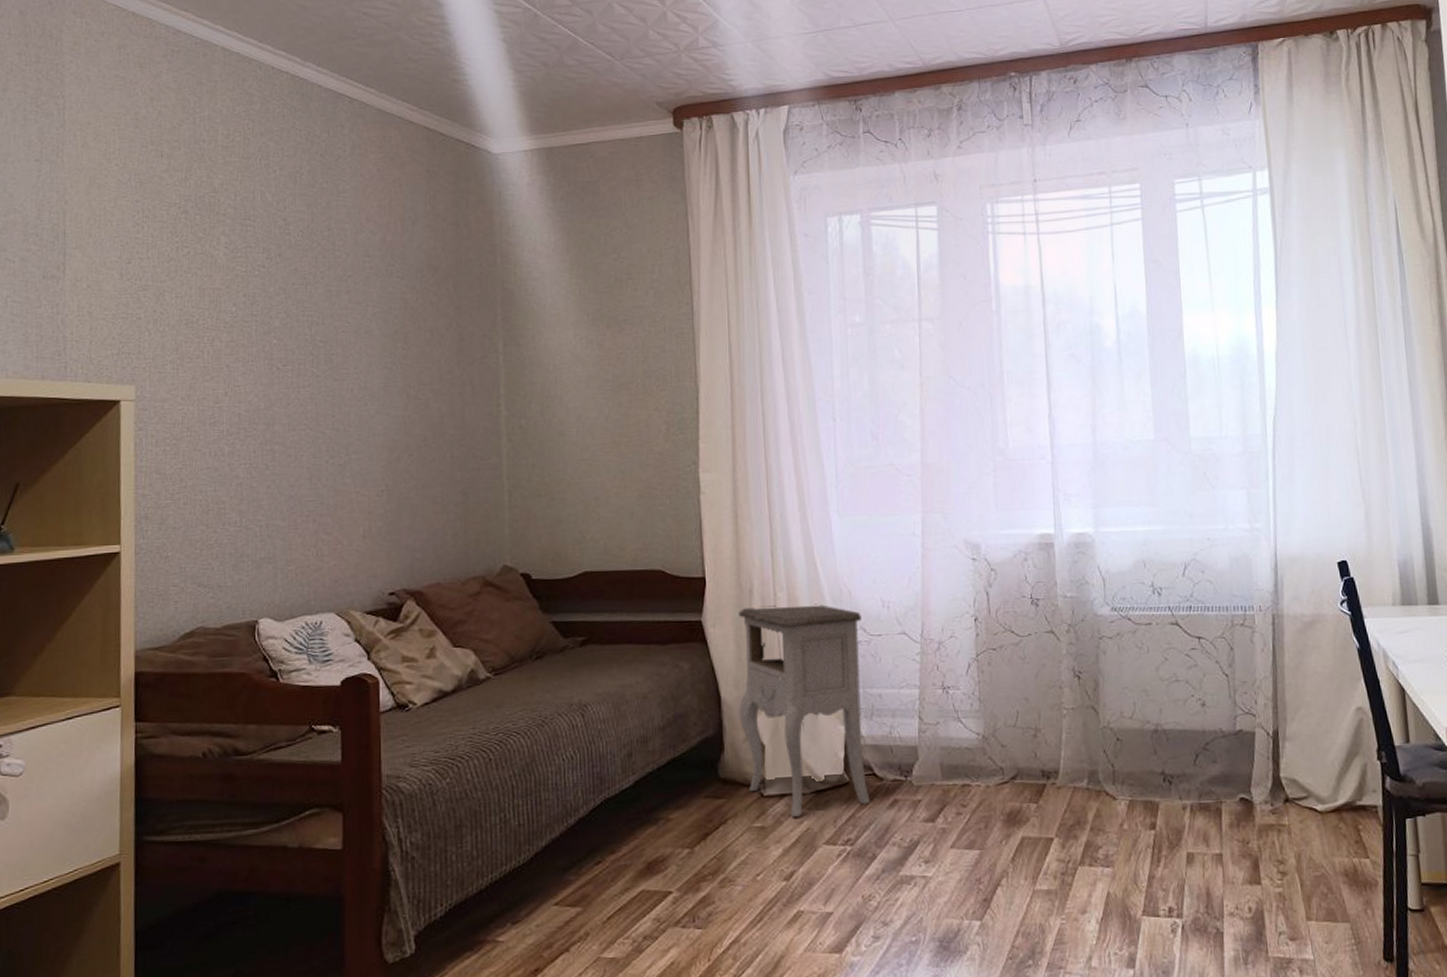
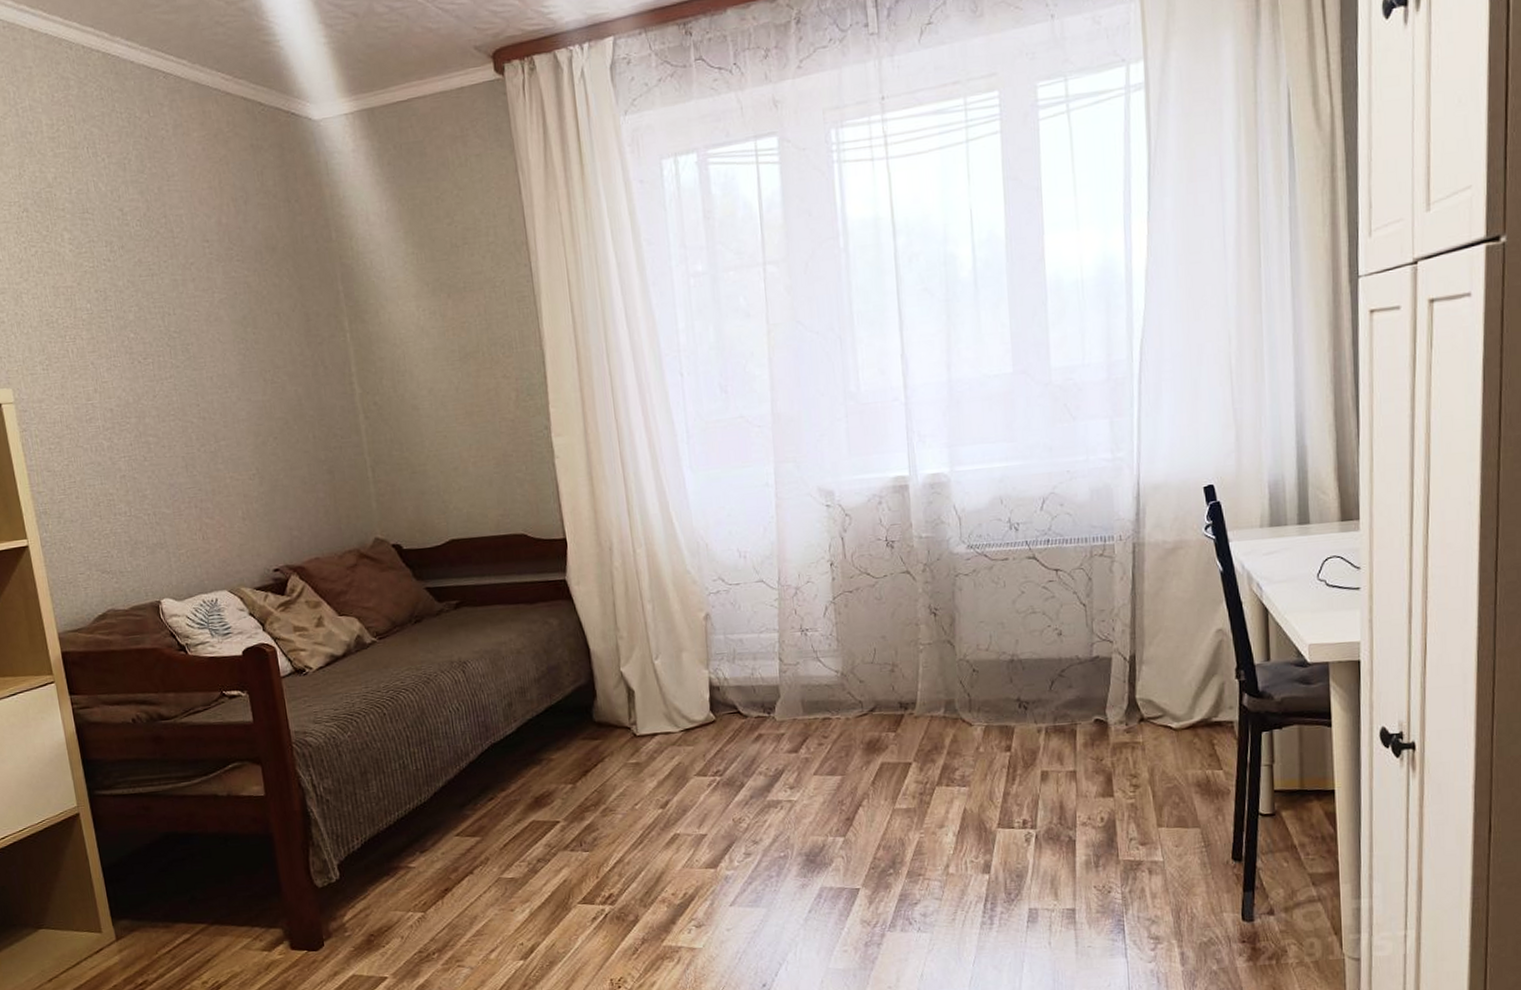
nightstand: present [739,603,871,817] -> none [601,557,737,753]

